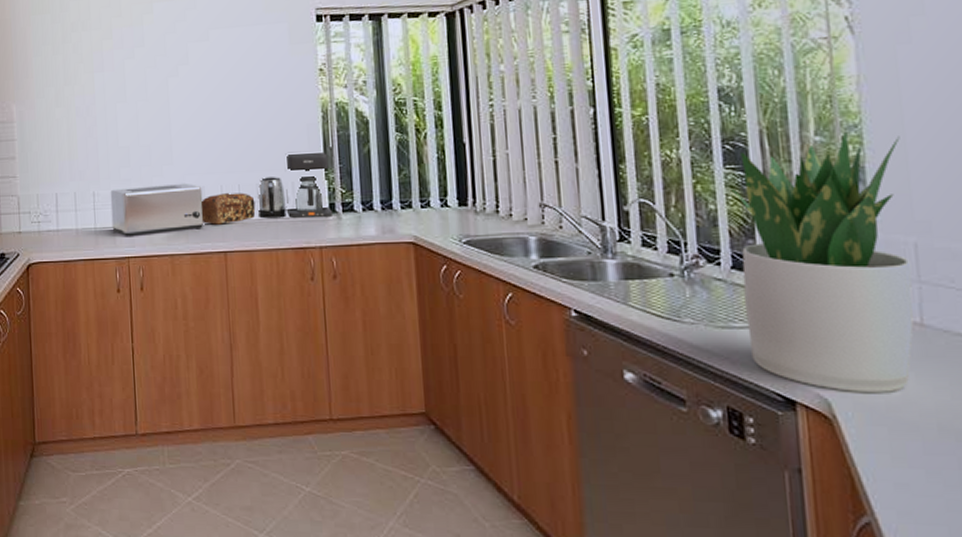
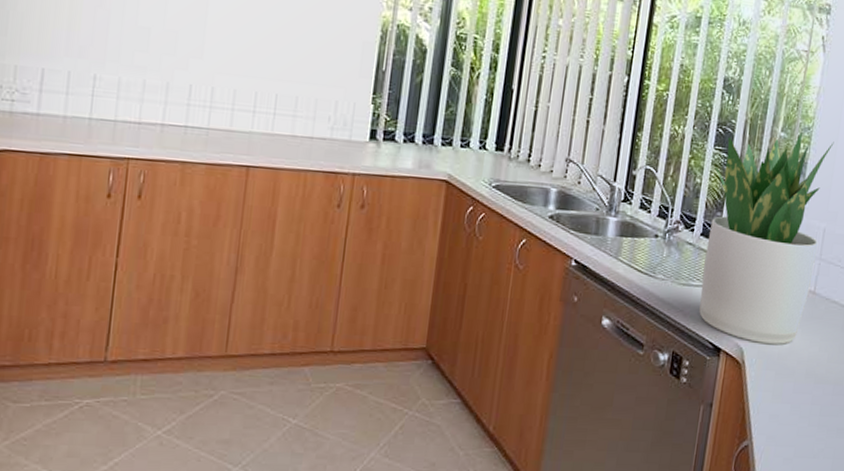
toaster: present [110,183,204,237] -> none [112,75,233,137]
bread loaf: present [201,192,256,225] -> none [226,101,292,136]
kettle: present [257,176,286,219] -> none [291,90,327,138]
coffee maker: present [285,151,334,219] -> none [324,68,379,145]

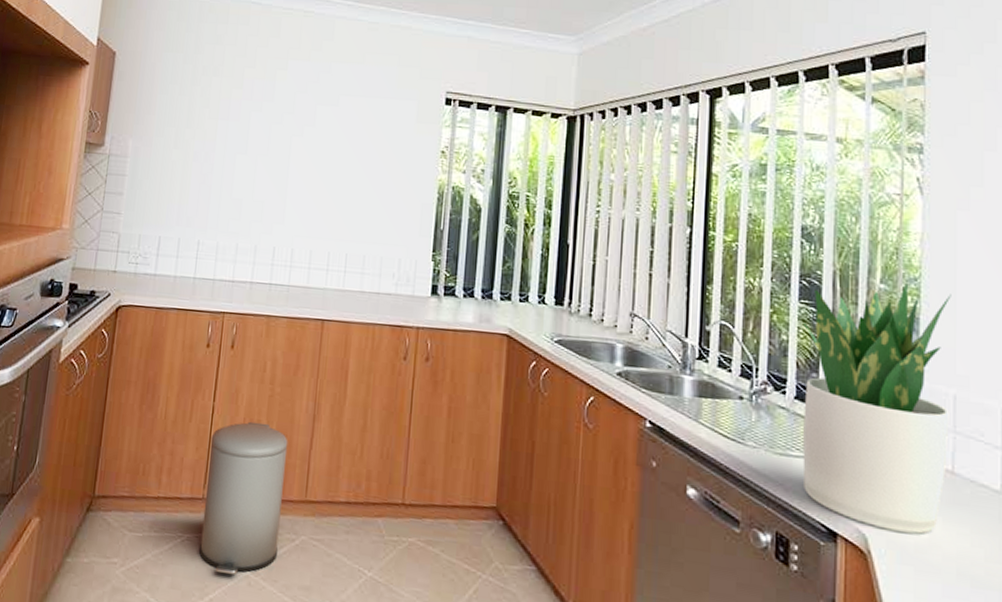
pedal bin: none [101,277,207,437] -> present [199,421,288,576]

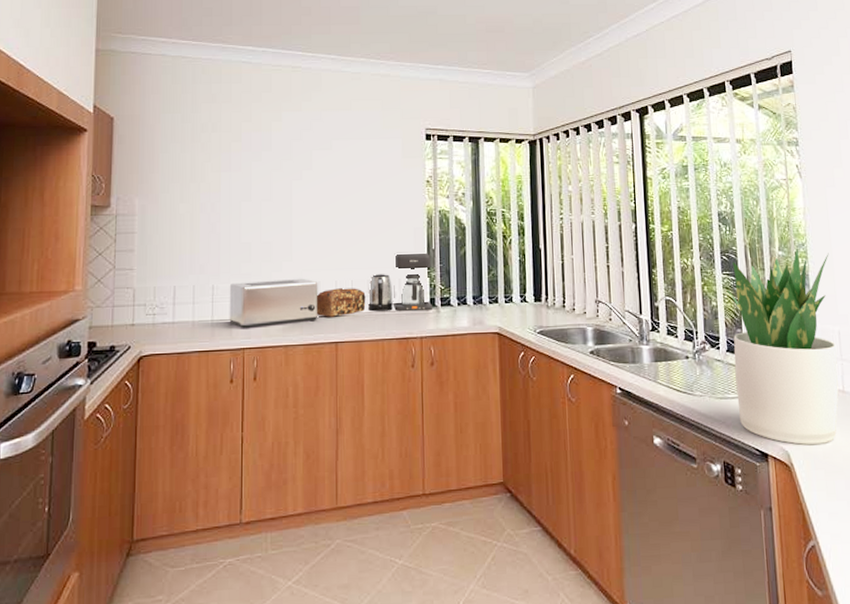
pedal bin: present [199,421,288,576] -> none [242,444,316,589]
toaster: none [211,240,310,294] -> present [229,278,318,329]
bread loaf: none [304,260,360,292] -> present [316,288,366,317]
kettle: none [360,249,391,294] -> present [367,273,393,312]
coffee maker: none [389,228,438,300] -> present [393,252,433,312]

